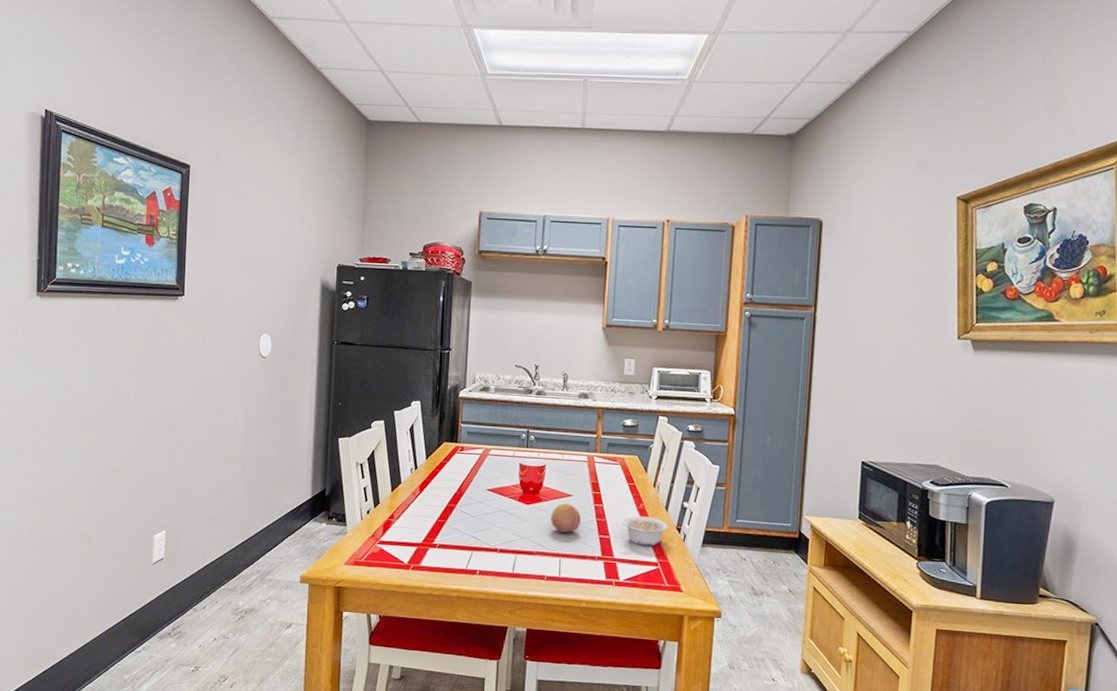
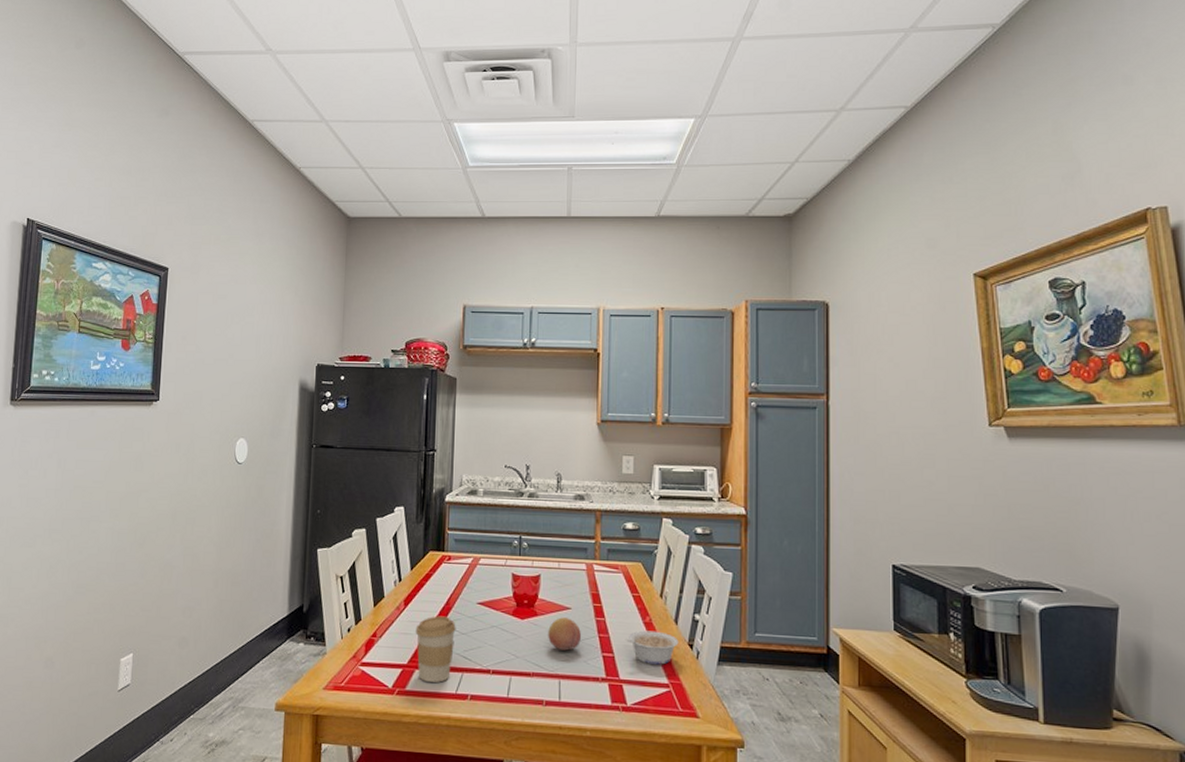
coffee cup: none [429,500,467,559] -> present [415,616,456,683]

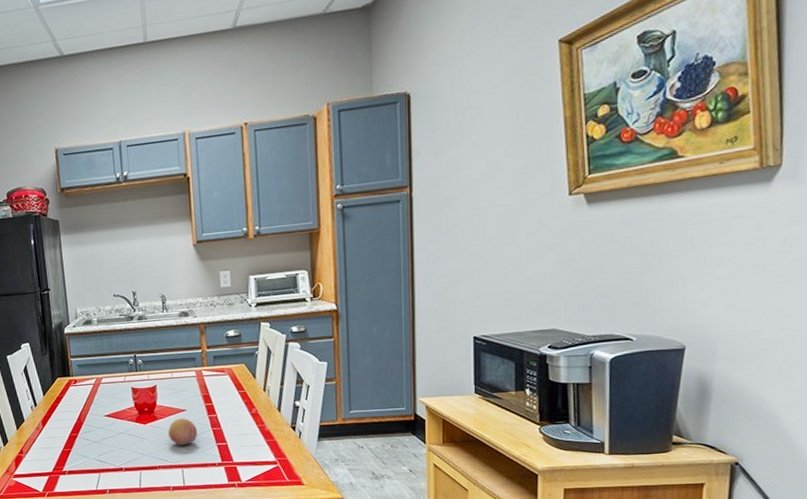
coffee cup: present [415,616,456,683] -> none [55,429,90,484]
legume: present [626,630,679,665] -> none [236,419,283,447]

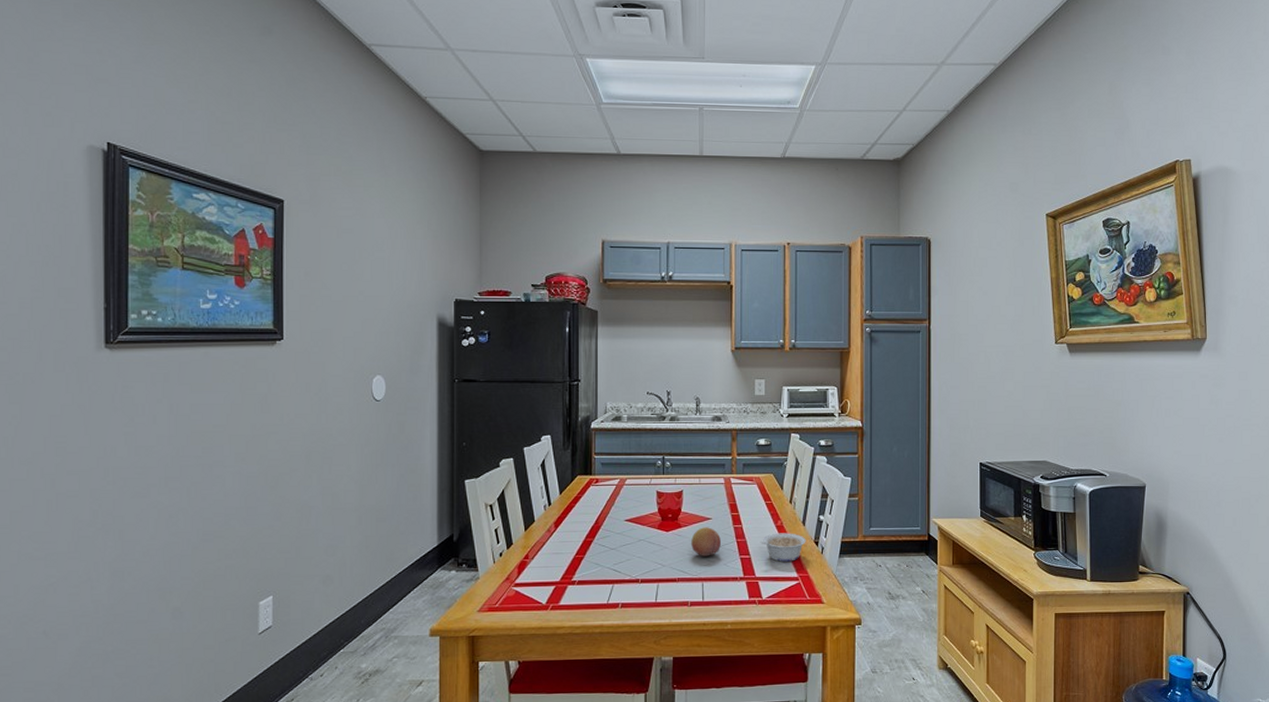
legume: none [236,419,283,447] -> present [761,533,806,562]

